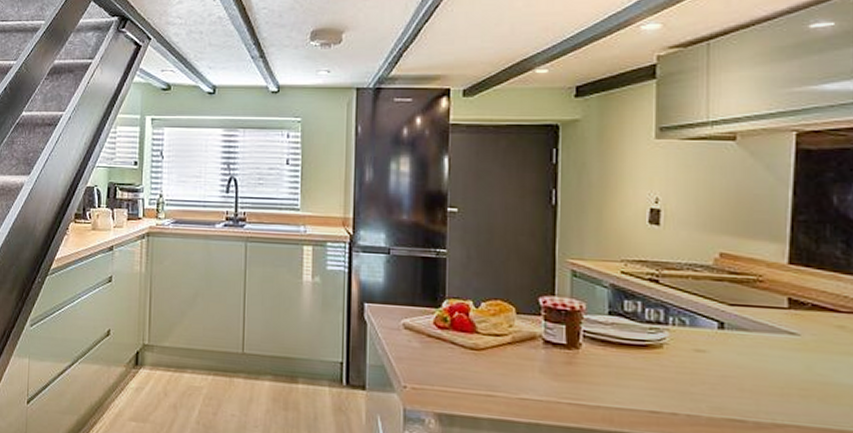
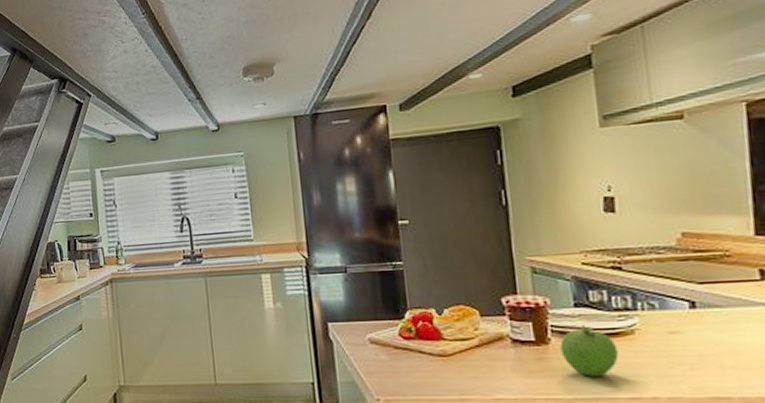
fruit: none [590,333,645,387] -> present [560,324,619,376]

